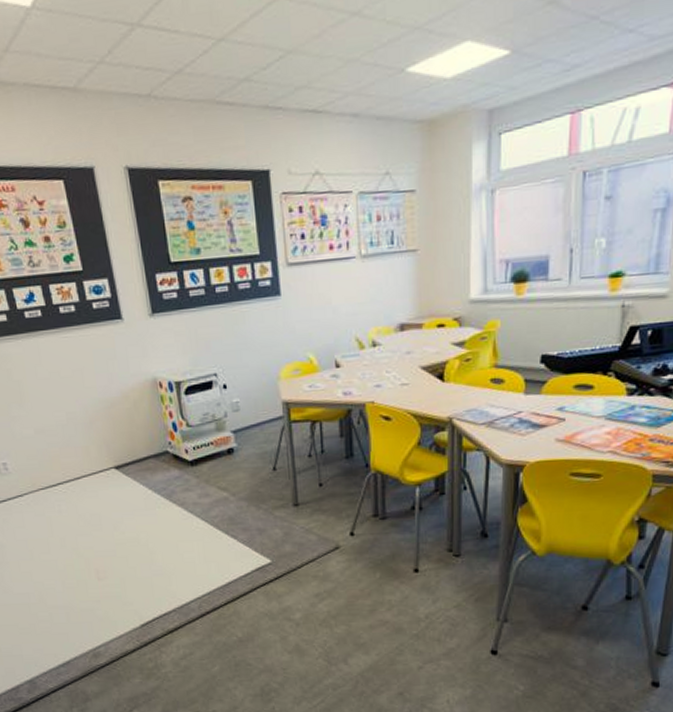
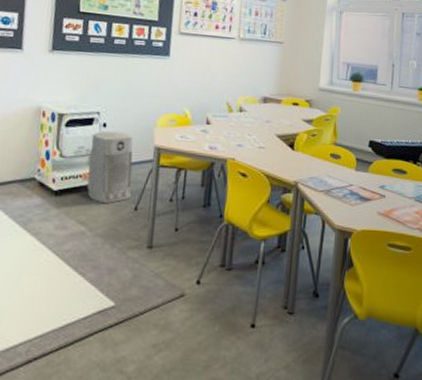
air purifier: none [214,390,266,468] -> present [87,131,133,204]

